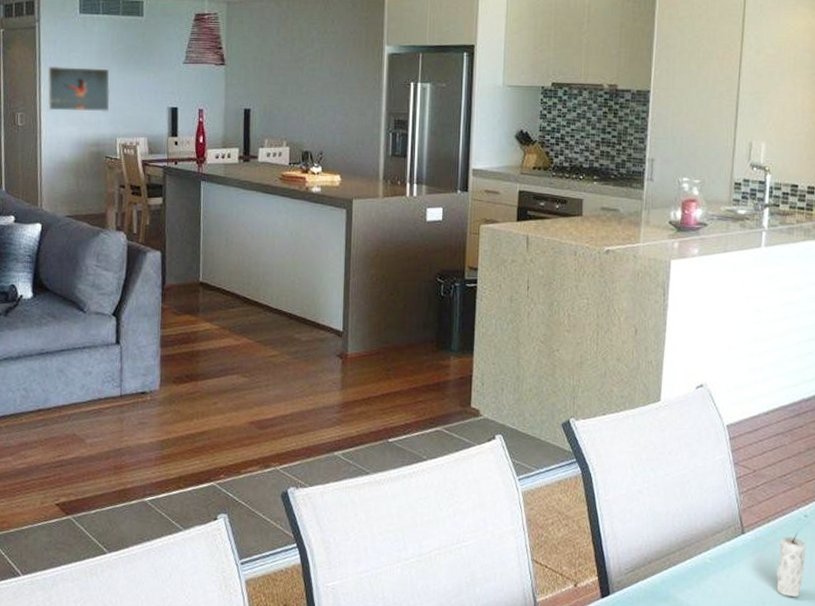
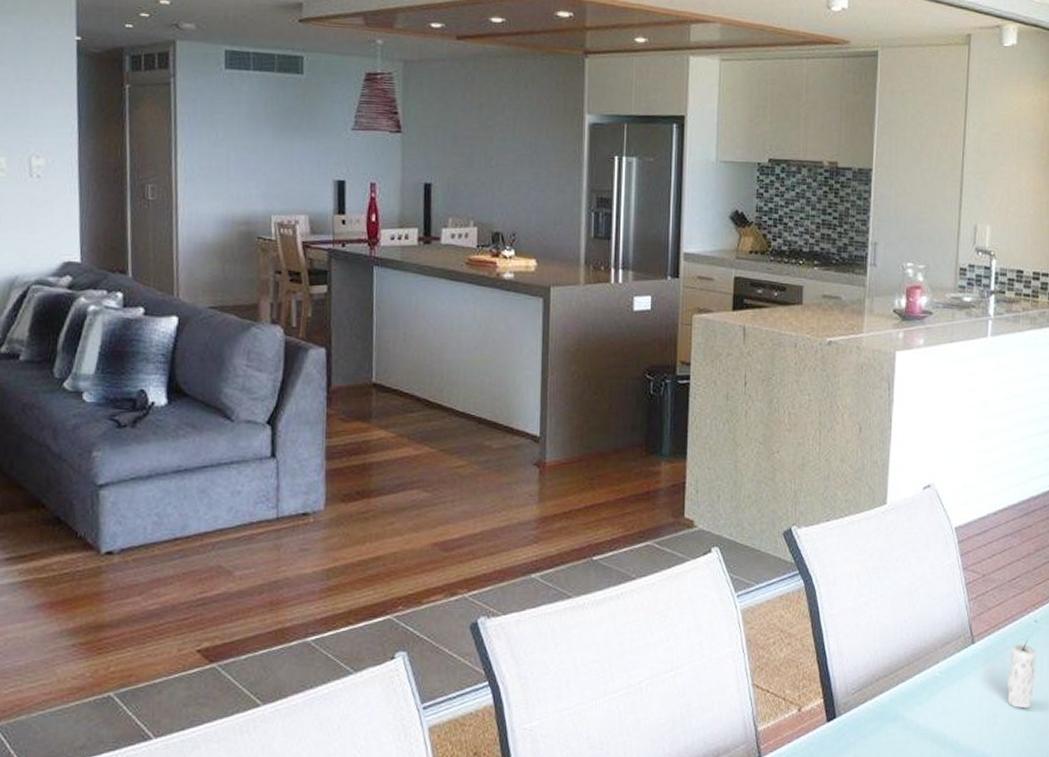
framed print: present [47,65,111,112] -> none [185,129,264,185]

